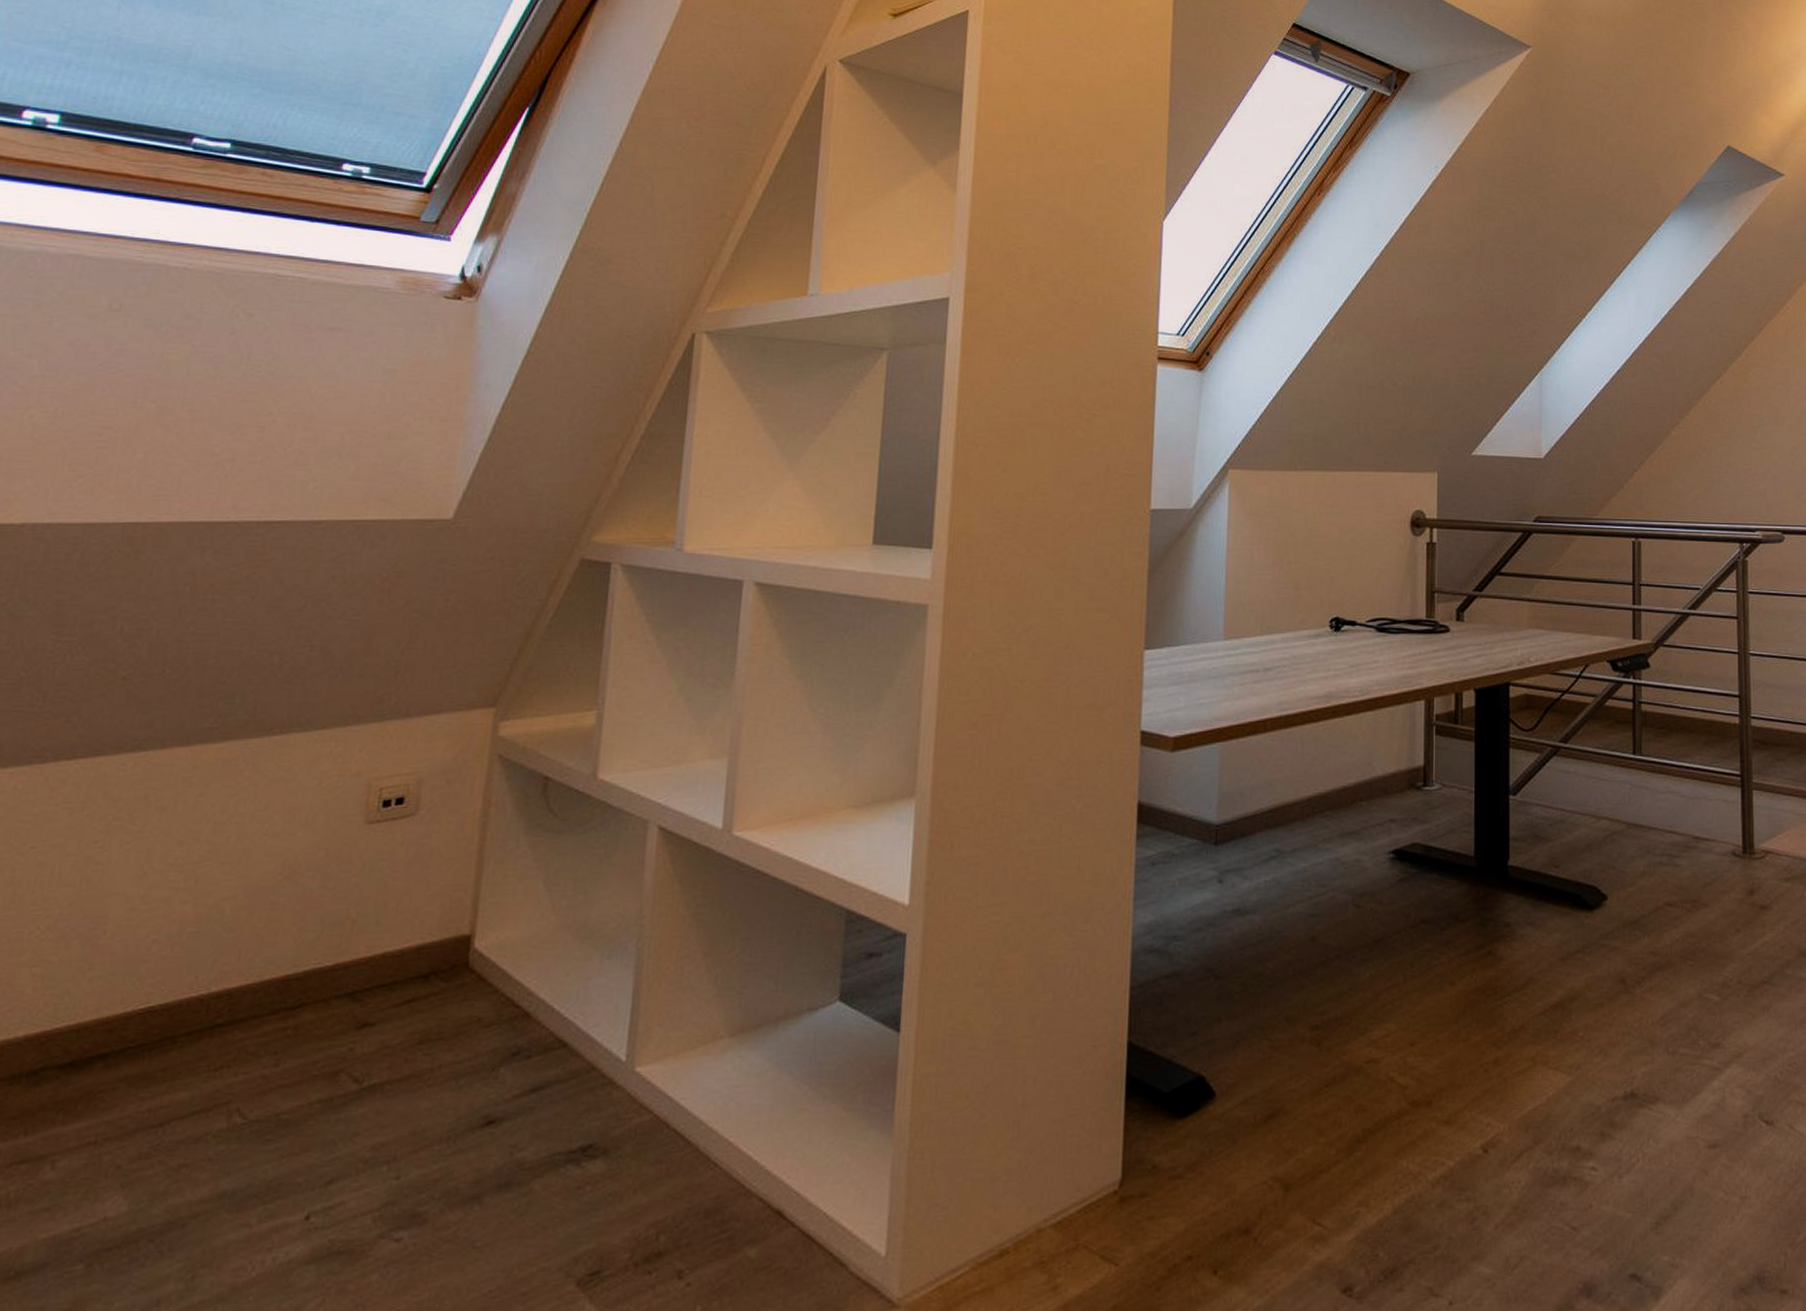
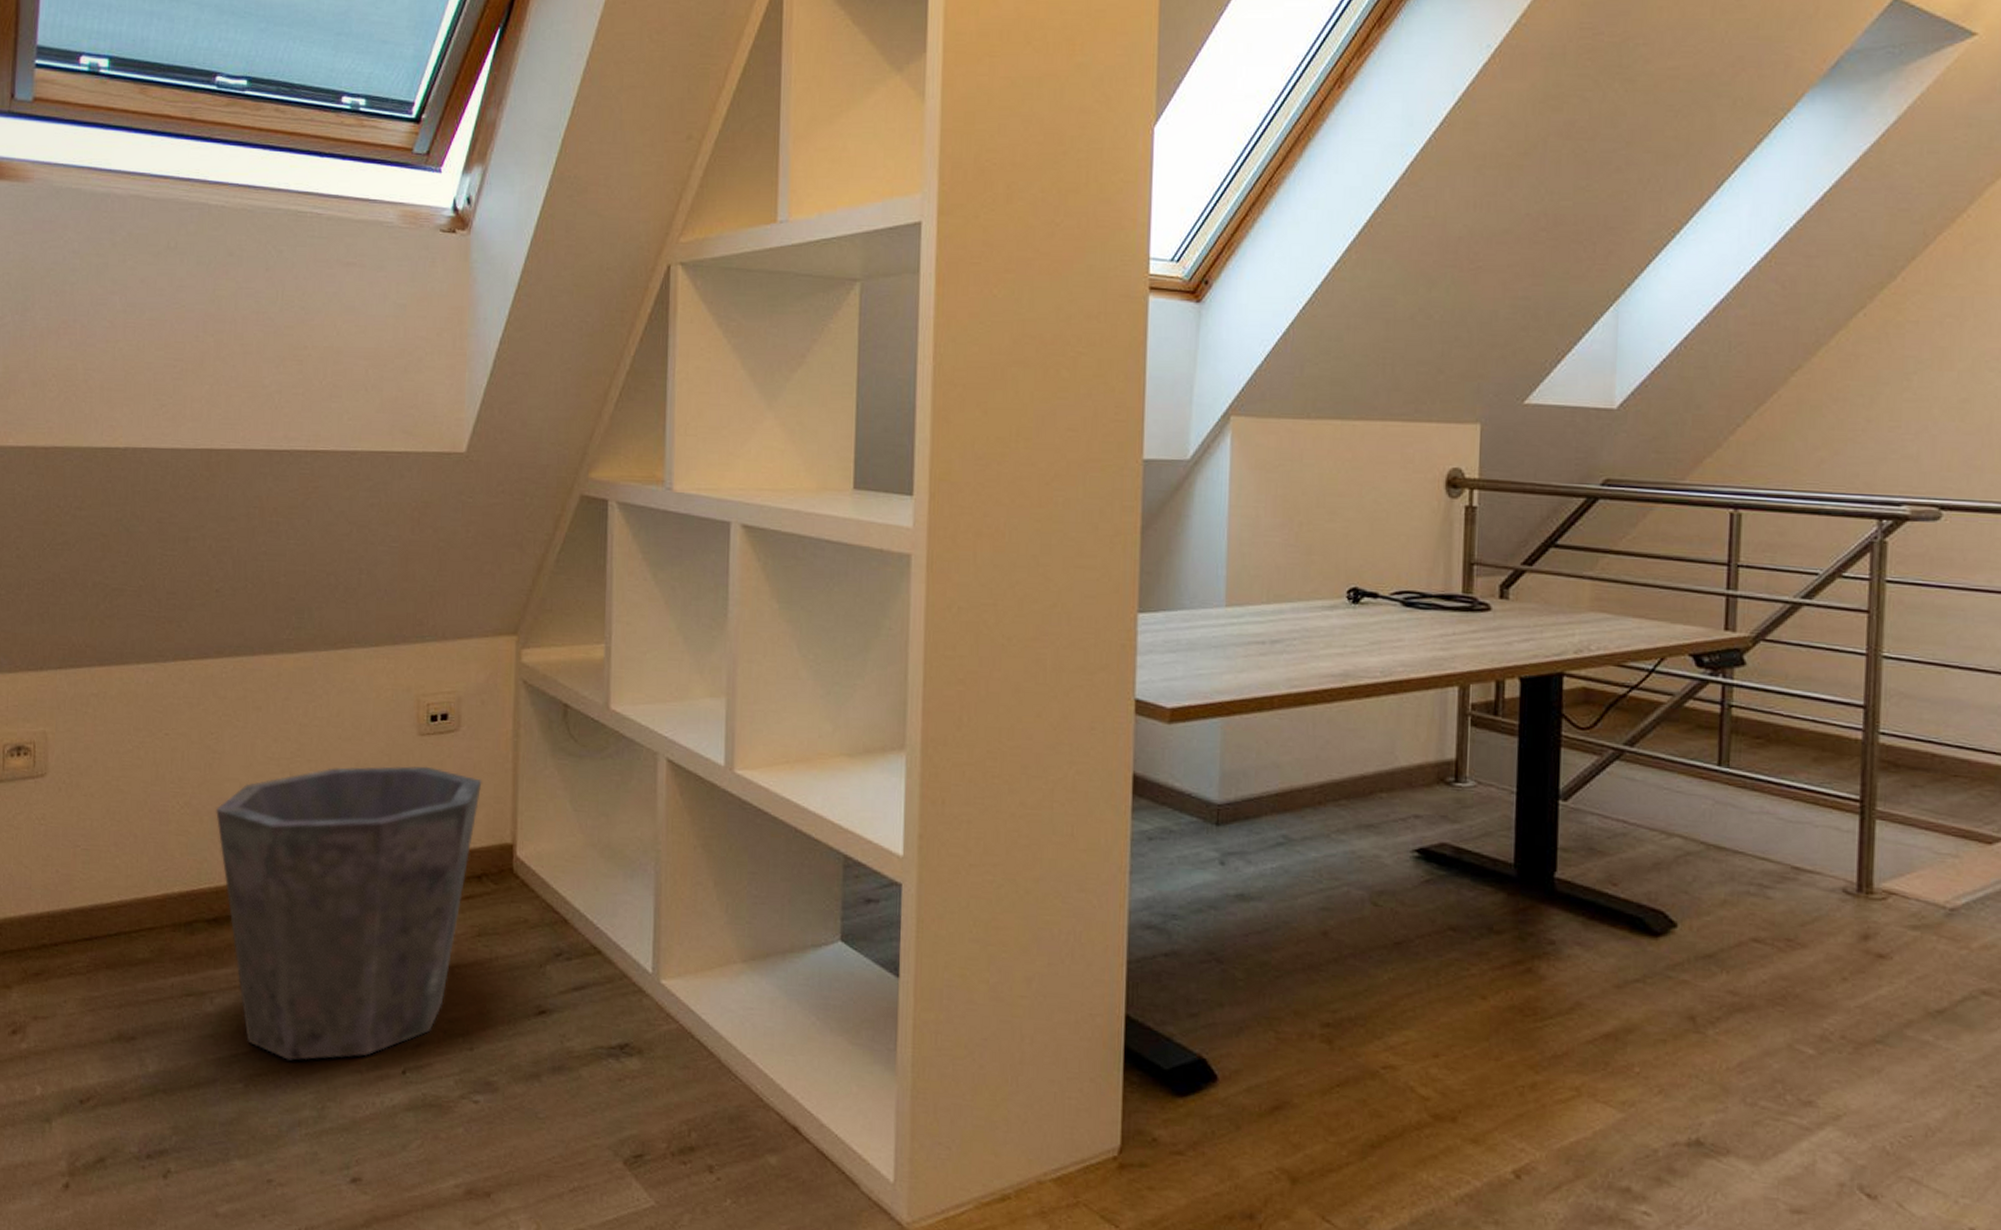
waste bin: none [88,857,440,1225] -> present [215,766,482,1061]

